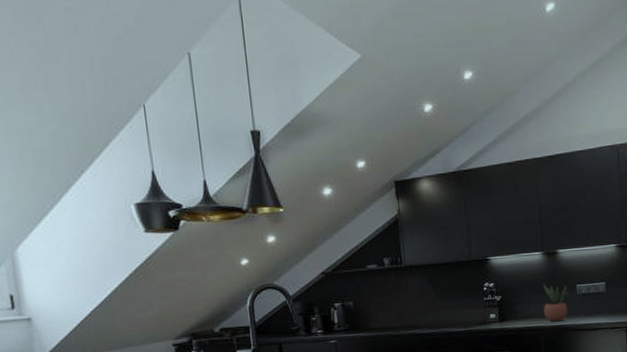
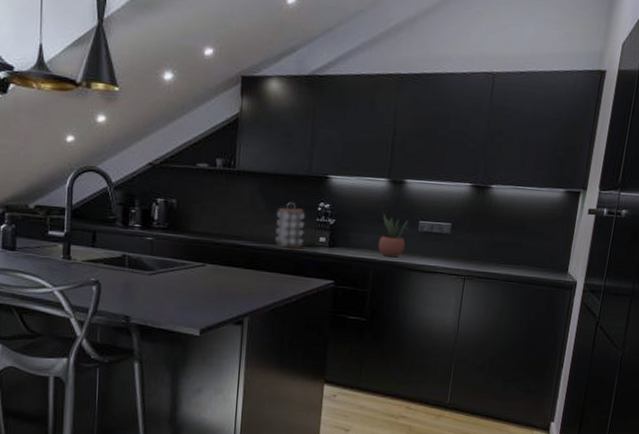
spice rack: none [446,287,477,331] -> present [275,203,306,250]

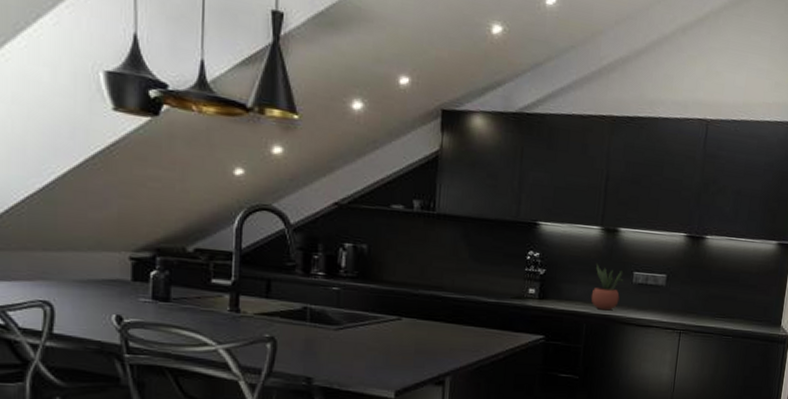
spice rack: present [275,203,306,250] -> none [480,250,513,302]

